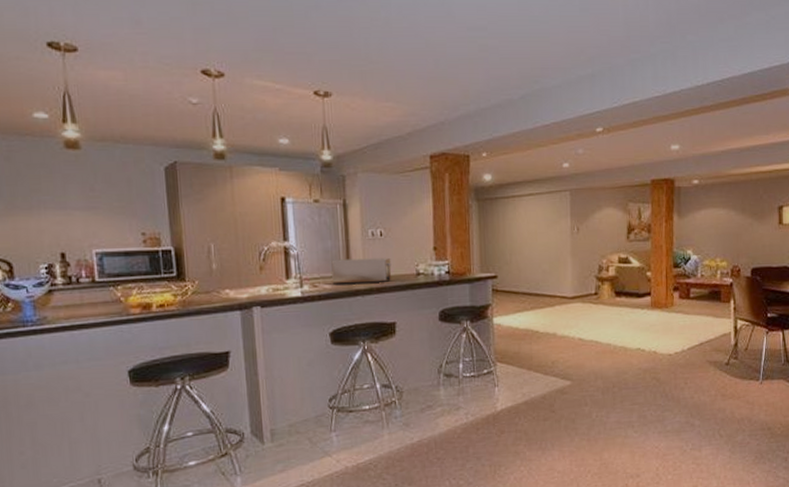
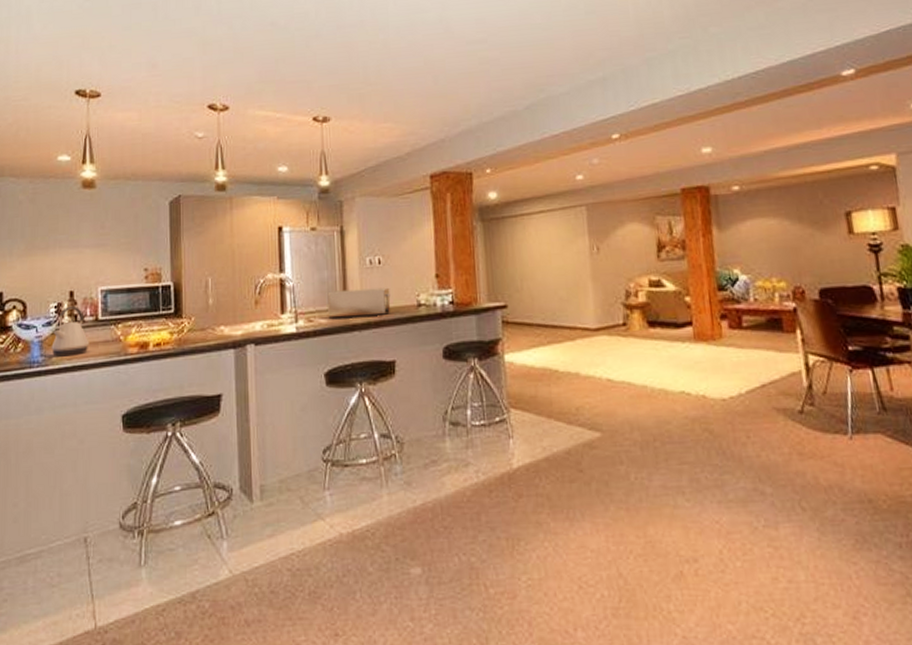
kettle: none [45,267,88,317] -> present [51,305,90,357]

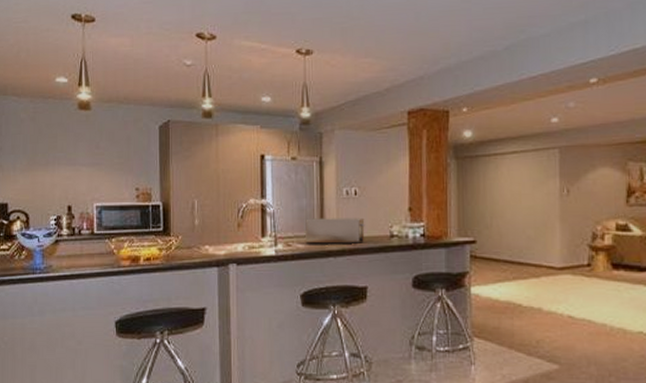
kettle: present [51,305,90,357] -> none [52,219,86,265]

